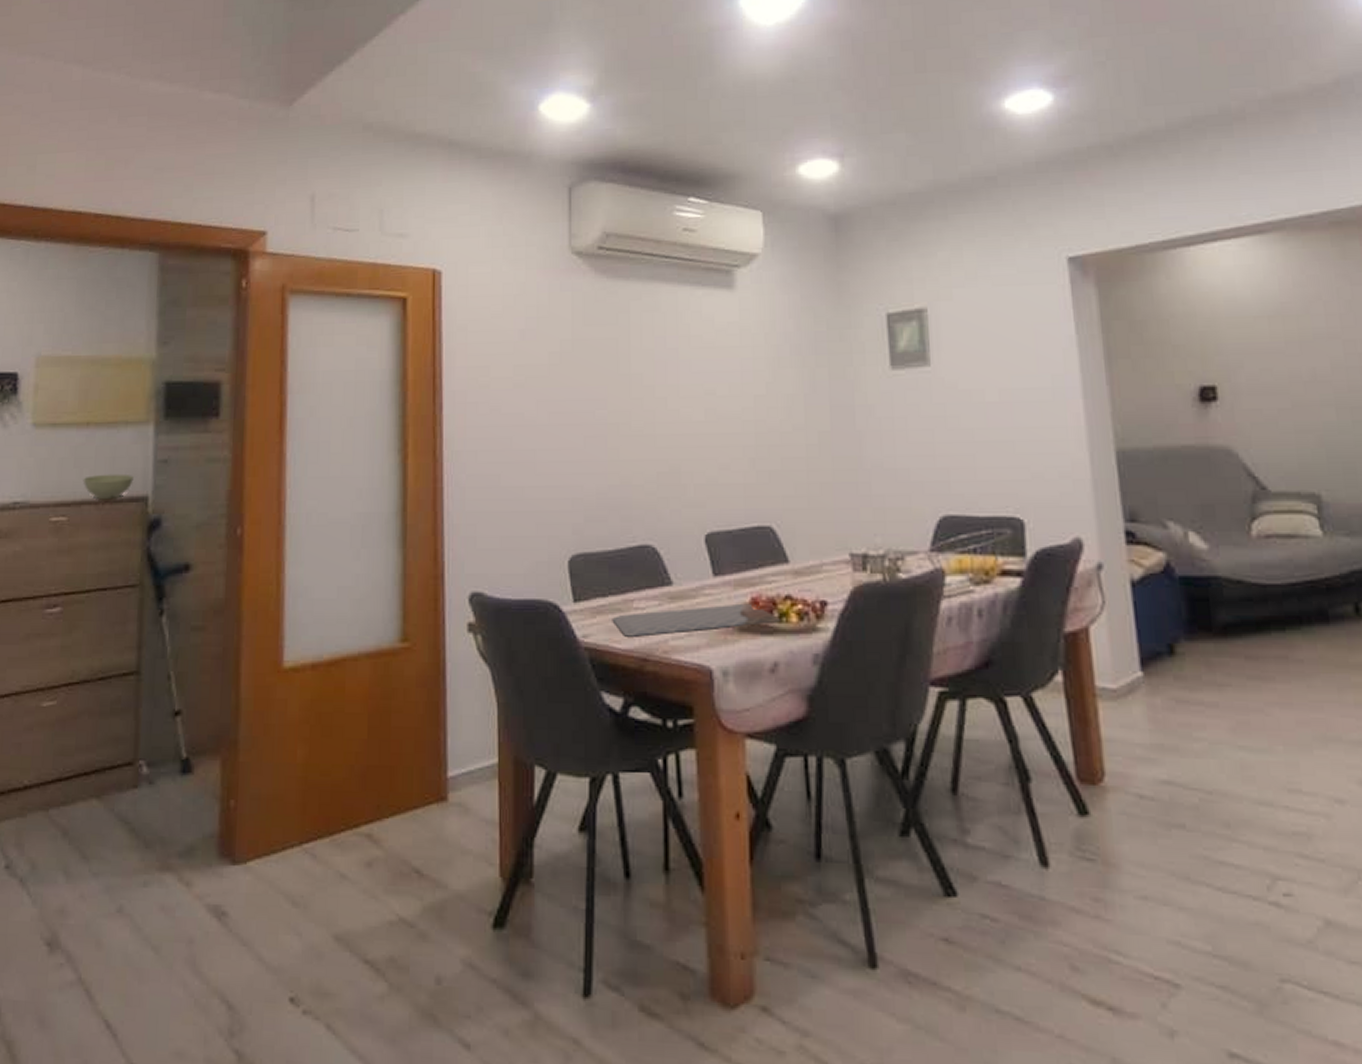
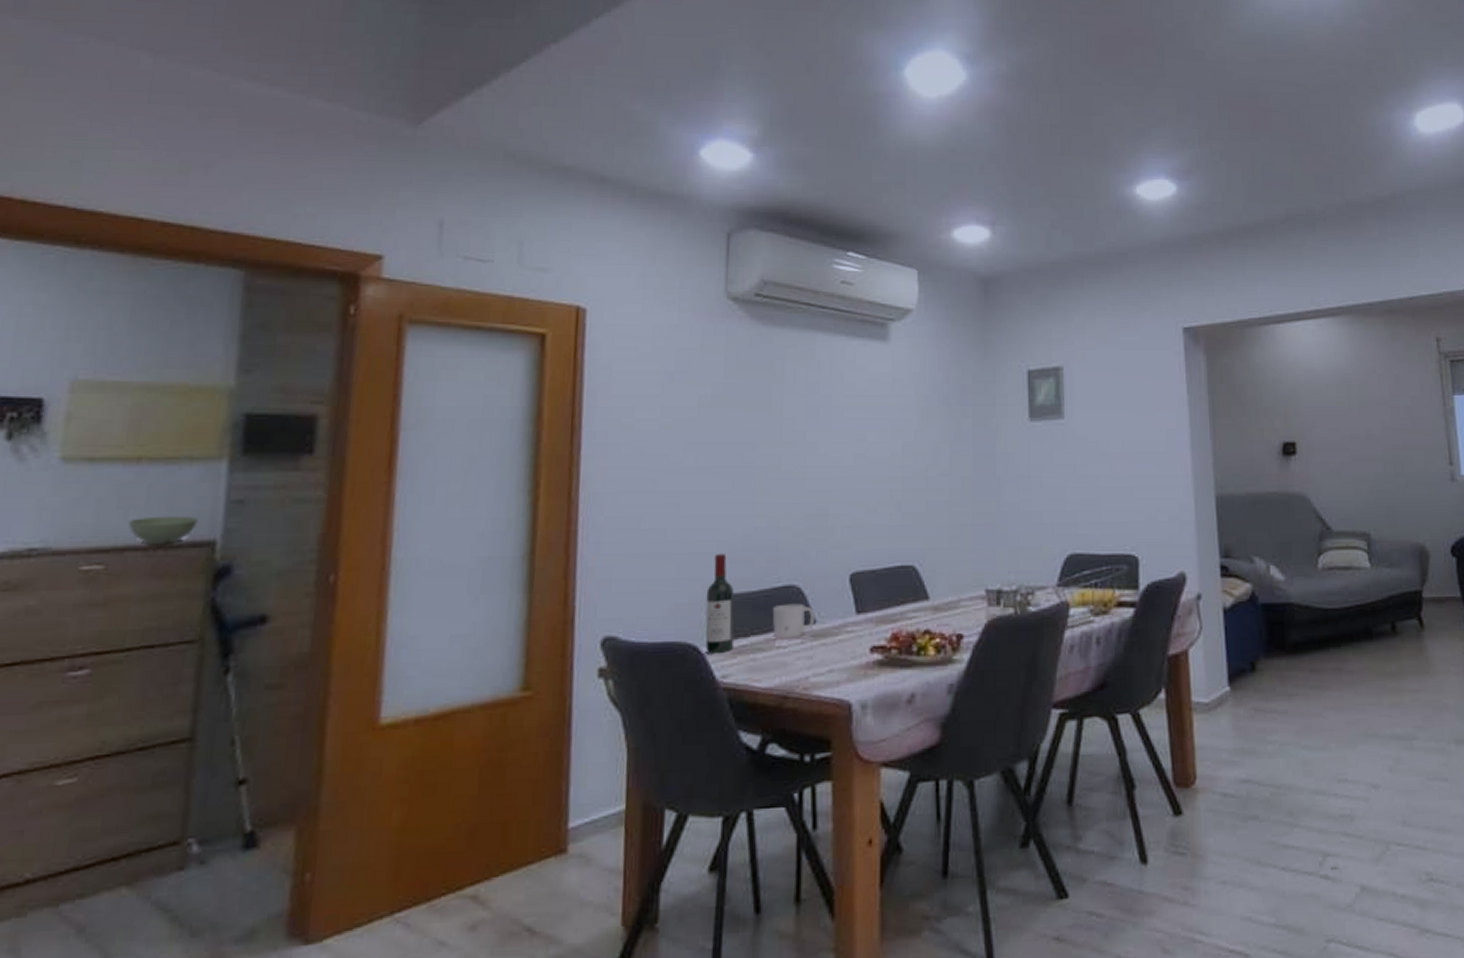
wine bottle: none [564,512,593,612] -> present [705,553,735,653]
placemat: present [612,603,781,637] -> none [753,638,919,676]
mug: none [628,564,672,601] -> present [772,603,815,640]

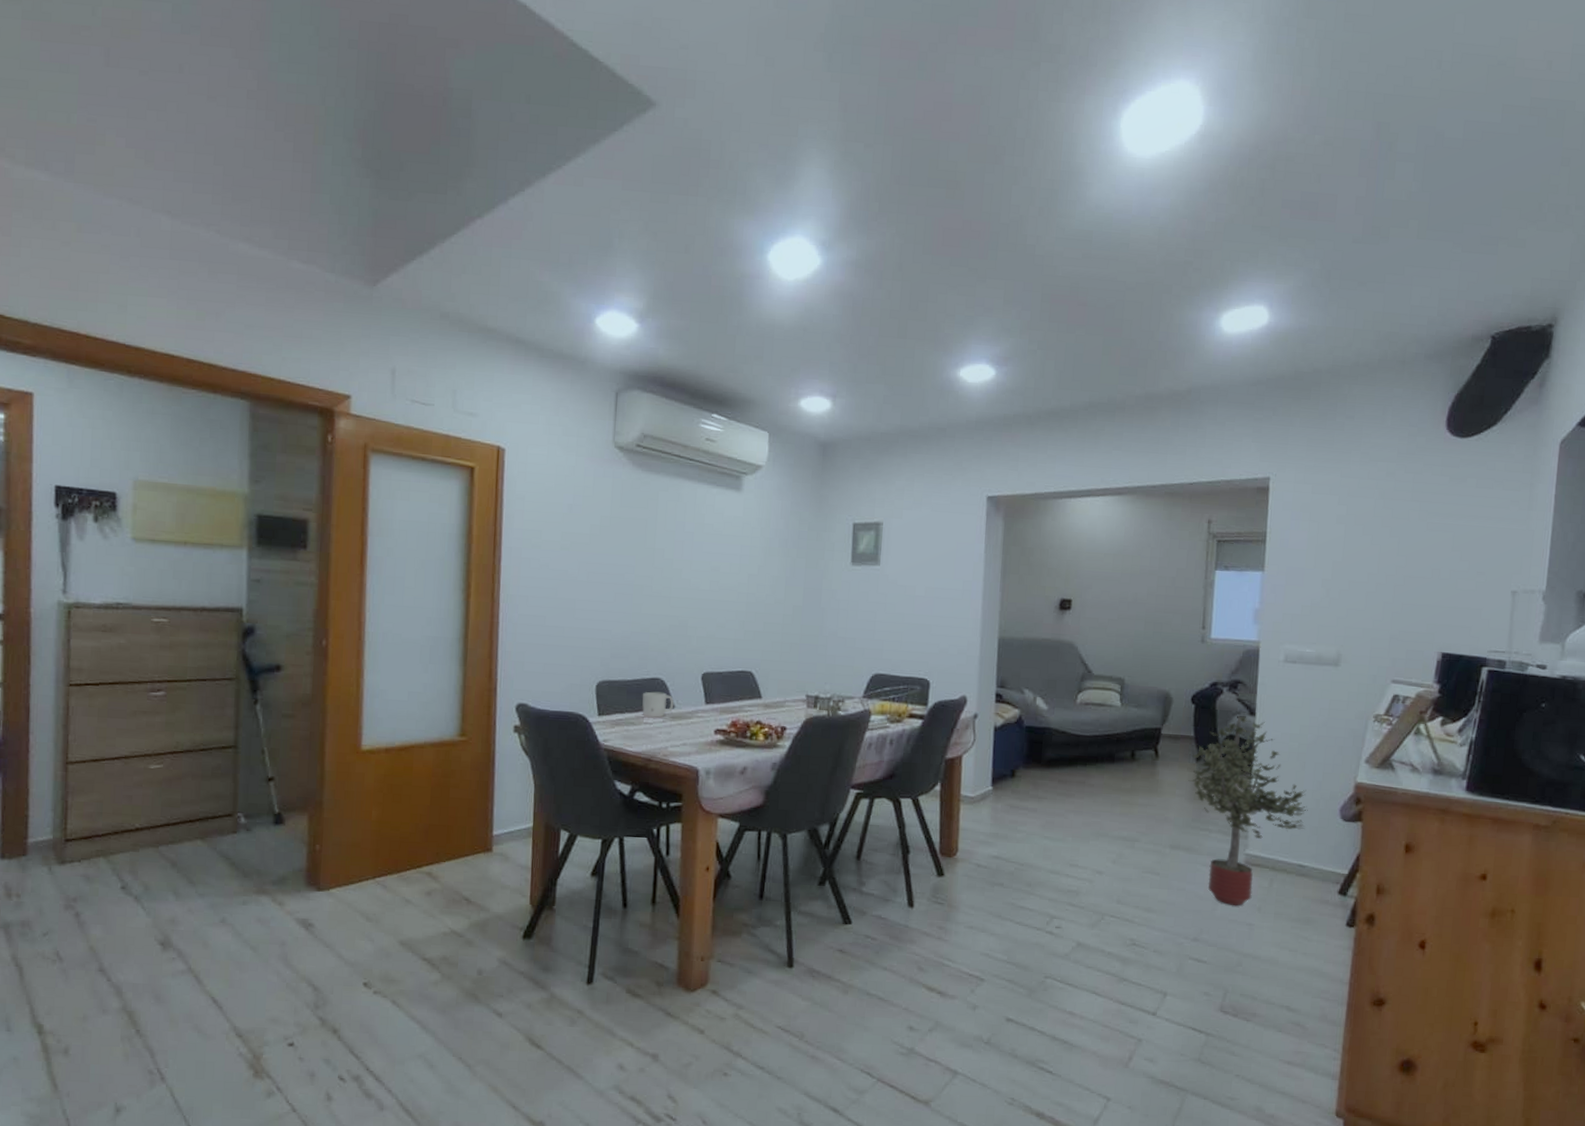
bowl: present [128,515,198,547] -> none [182,586,229,610]
wine bottle: present [705,553,735,653] -> none [592,649,615,723]

